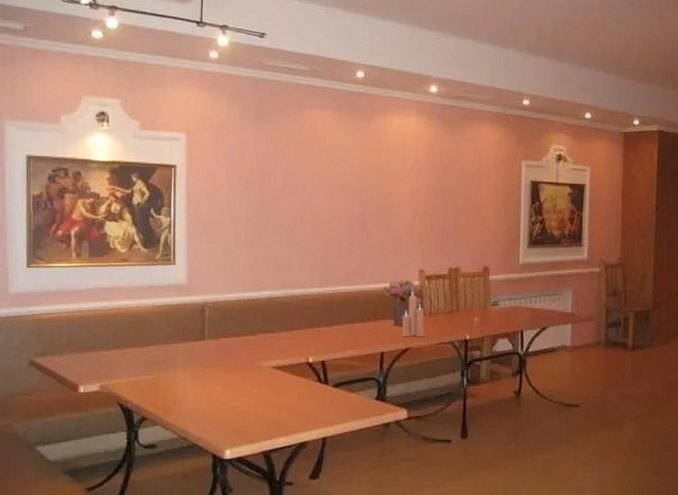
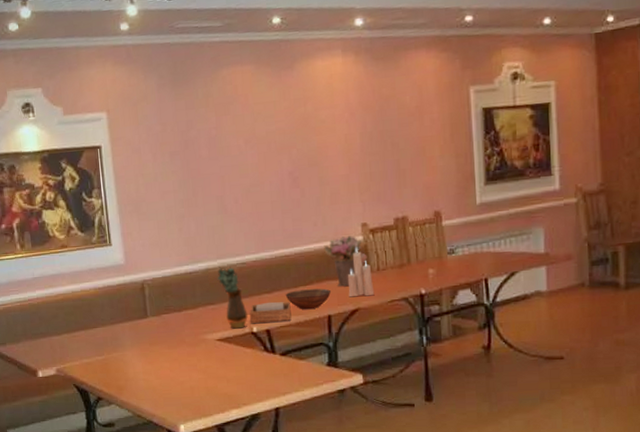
vase: none [279,297,305,358] -> present [217,266,248,329]
napkin holder: none [307,334,347,355] -> present [250,301,291,324]
bowl: none [343,326,385,344] -> present [285,288,331,309]

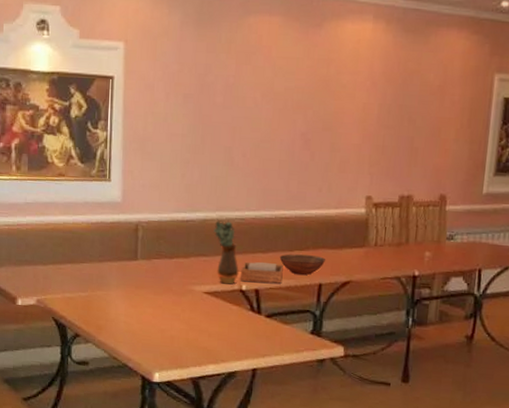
flower bouquet: present [324,236,367,287] -> none [325,206,367,258]
candle: present [347,248,375,298] -> none [342,220,369,271]

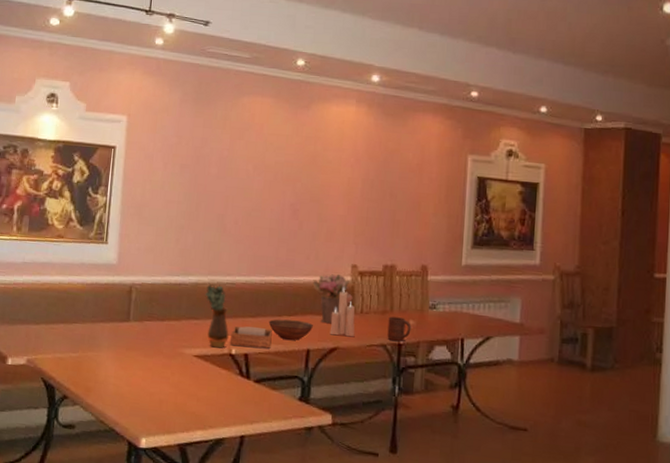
flower bouquet: none [325,206,367,258] -> present [313,274,353,324]
candle: none [342,220,369,271] -> present [329,287,355,337]
cup: none [402,248,427,274] -> present [387,316,412,342]

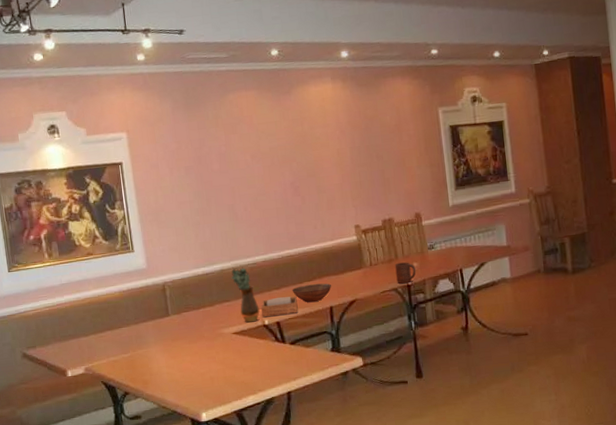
flower bouquet: present [313,274,353,324] -> none [323,236,361,281]
candle: present [329,287,355,337] -> none [344,247,369,290]

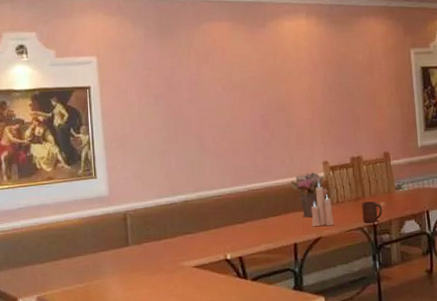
vase: present [231,266,260,323] -> none [195,198,223,256]
napkin holder: present [261,296,298,317] -> none [224,231,262,252]
bowl: present [292,283,331,302] -> none [256,219,297,238]
flower bouquet: none [323,236,361,281] -> present [290,172,328,218]
candle: none [344,247,369,290] -> present [311,183,335,227]

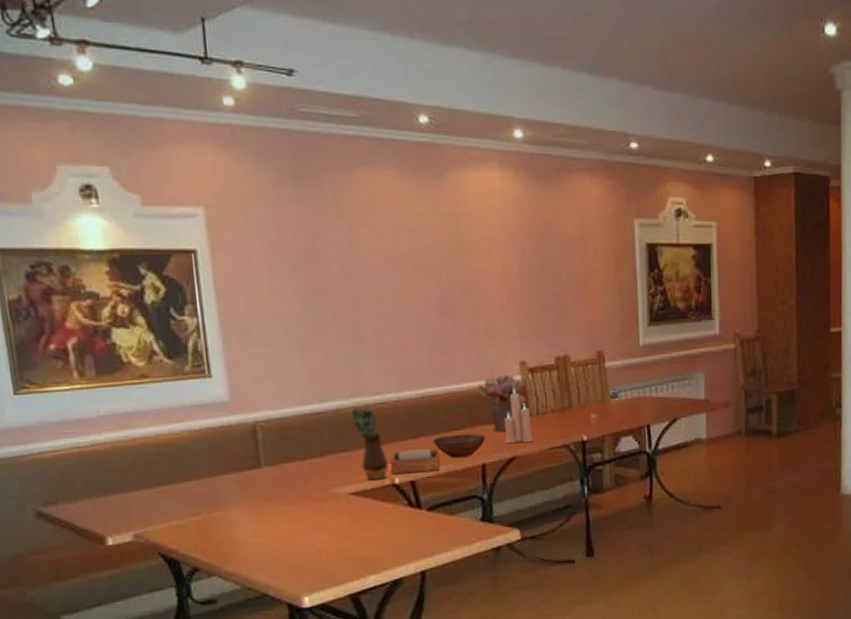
vase: none [195,198,223,256] -> present [351,406,389,481]
napkin holder: none [224,231,262,252] -> present [391,448,440,475]
bowl: none [256,219,297,238] -> present [433,433,485,457]
cup: present [362,201,383,223] -> none [568,412,594,440]

